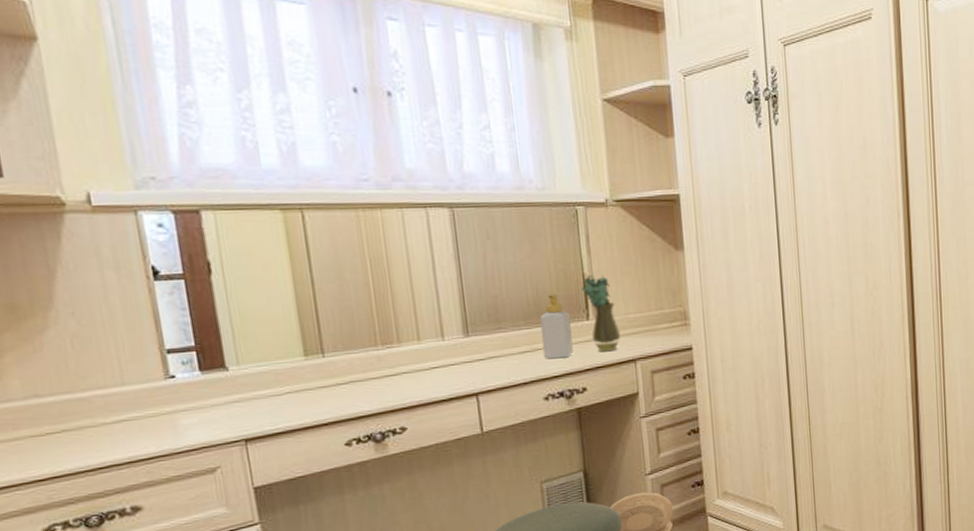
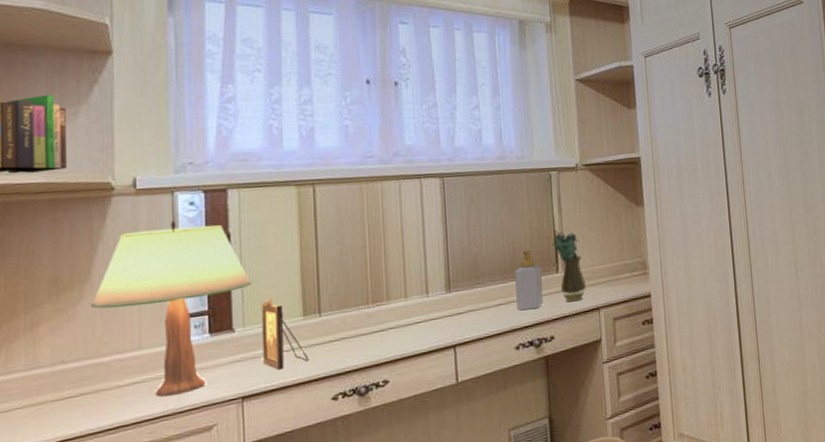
table lamp: none [57,245,242,437] -> present [90,221,252,398]
photo frame: none [255,334,316,413] -> present [261,297,309,370]

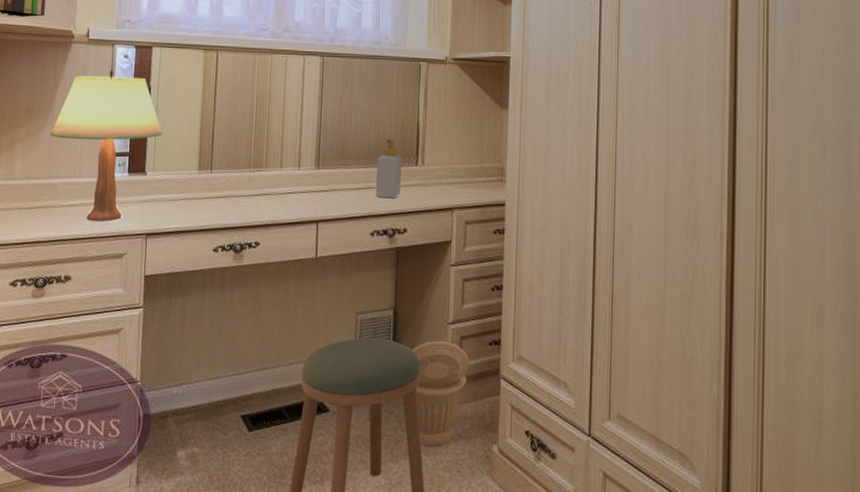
photo frame: present [261,297,309,370] -> none [165,149,199,215]
vase: present [552,230,586,302] -> none [414,122,442,198]

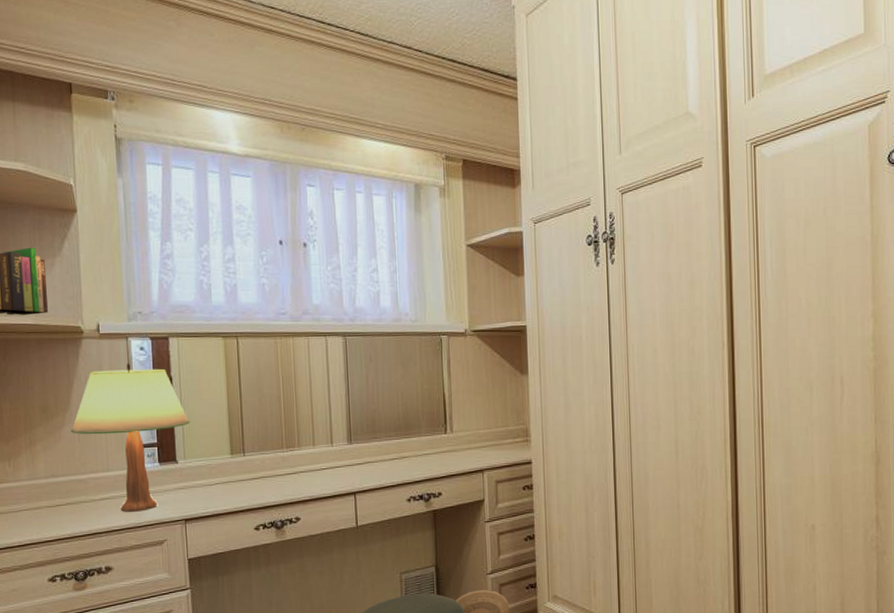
soap bottle: present [376,138,402,199] -> none [408,409,432,466]

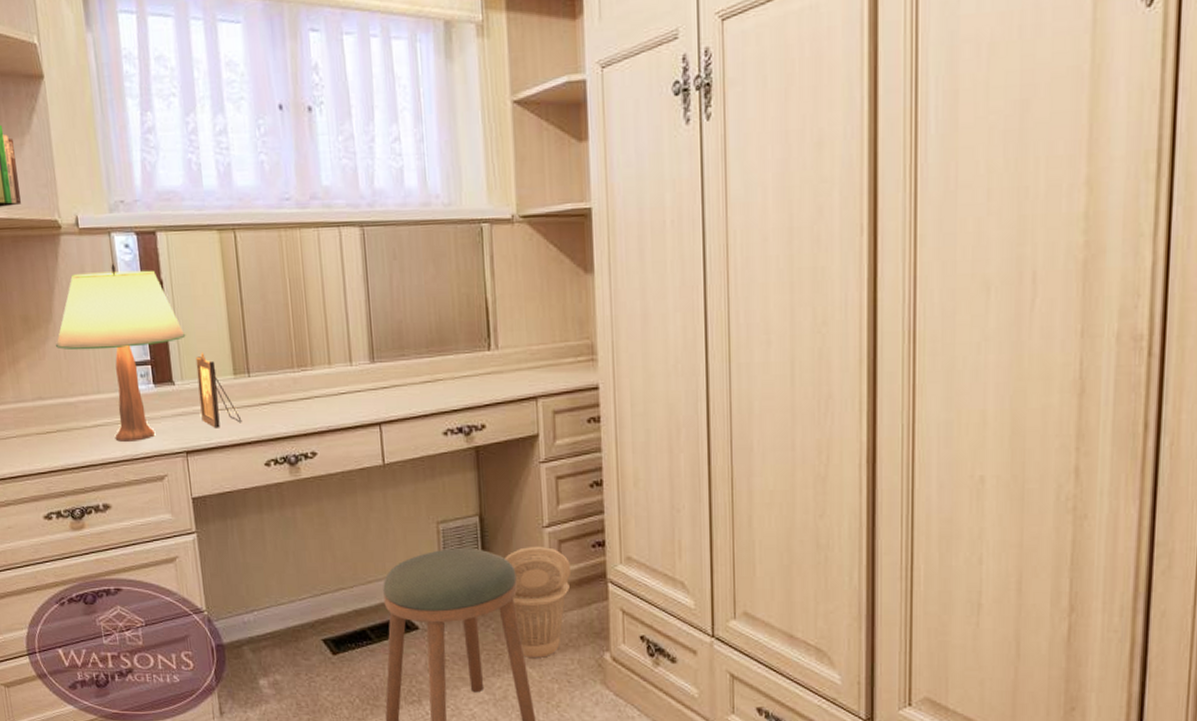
photo frame: none [197,436,236,499] -> present [195,352,242,428]

